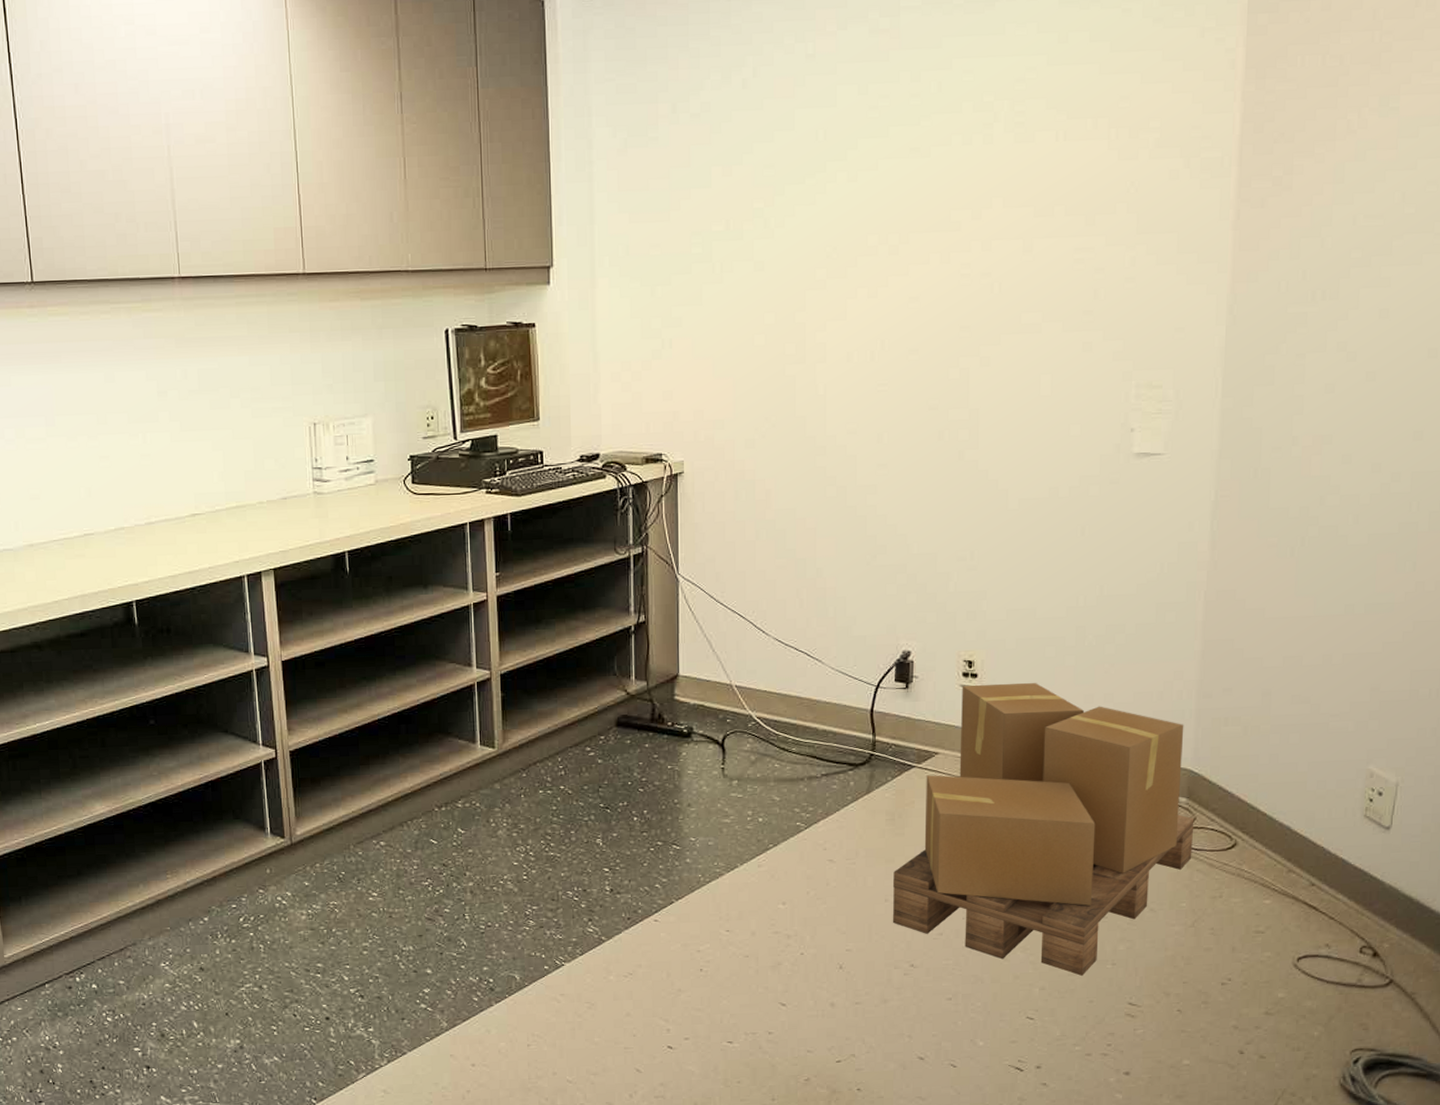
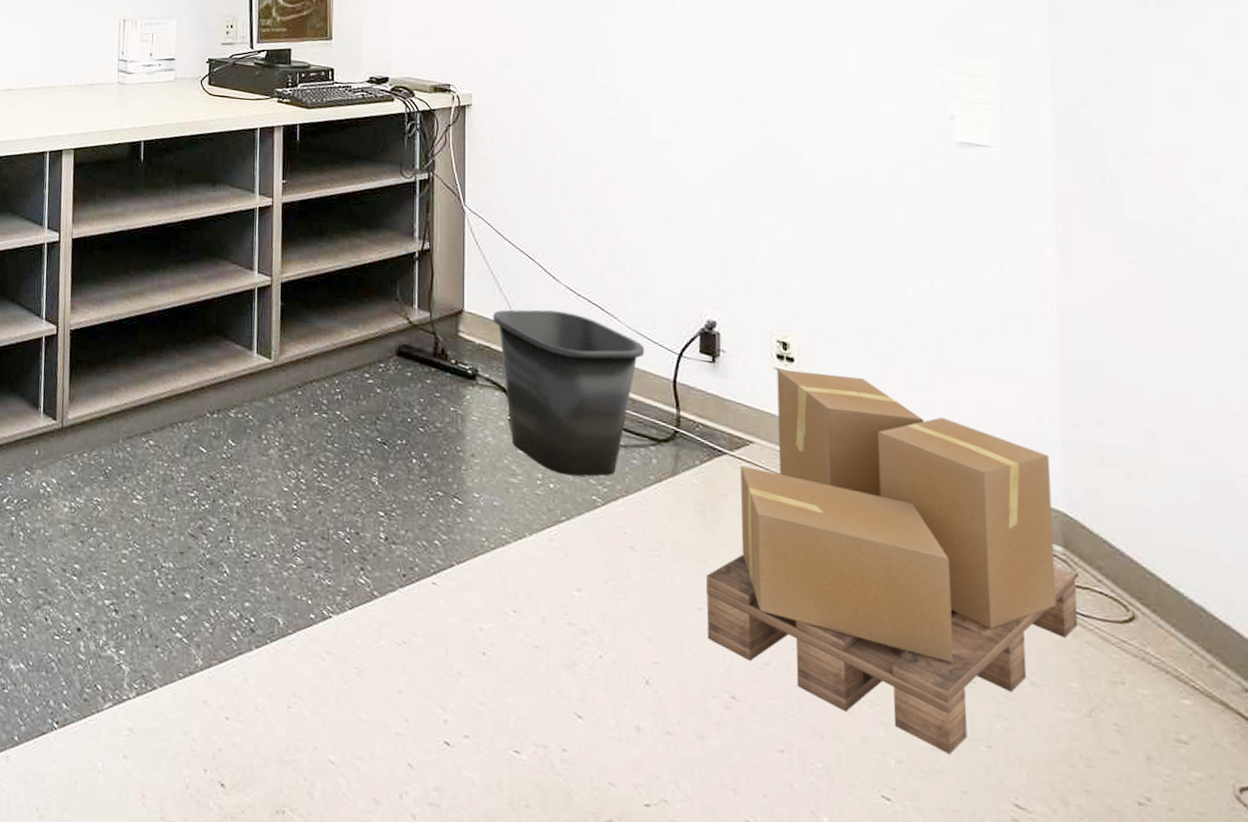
waste bin: none [707,662,846,809] -> present [493,309,645,477]

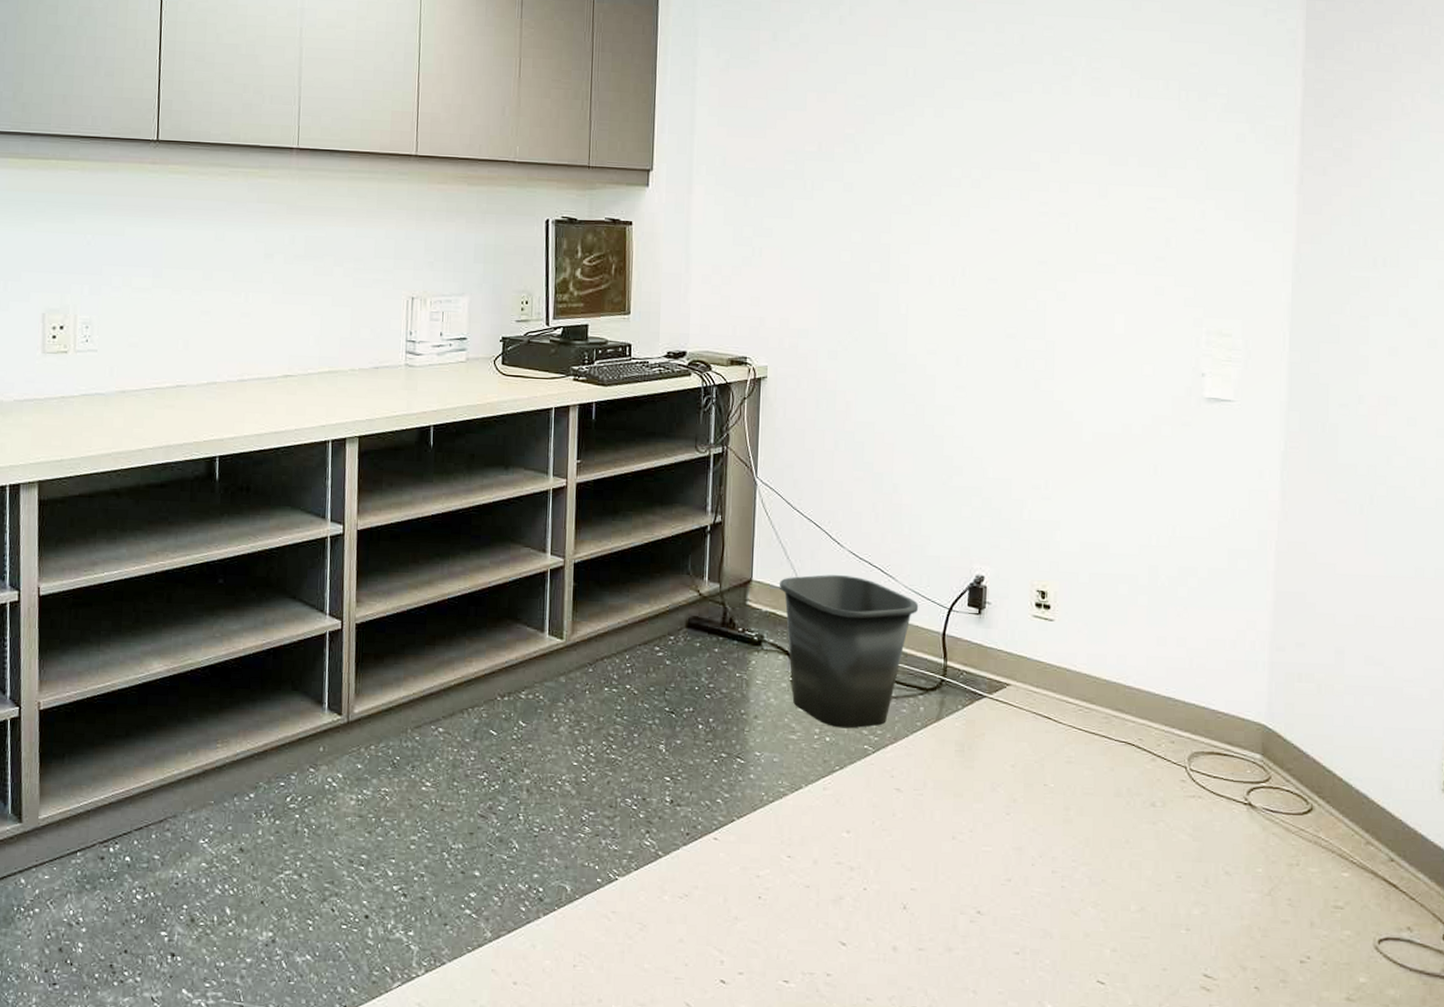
cardboard boxes: present [706,368,1078,754] -> none [959,616,1269,939]

